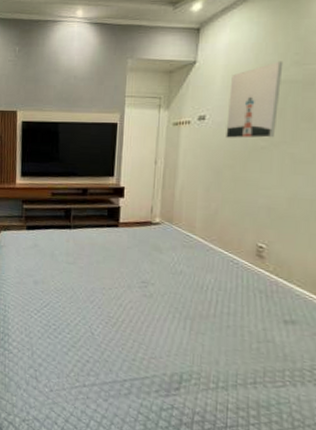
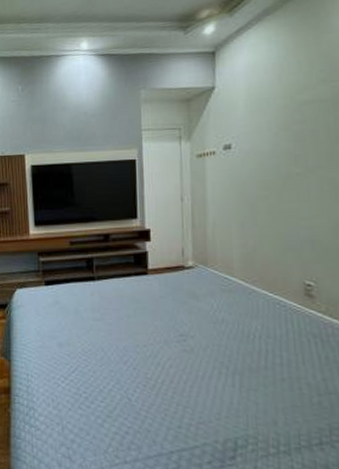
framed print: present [226,61,284,139] -> none [254,80,310,167]

